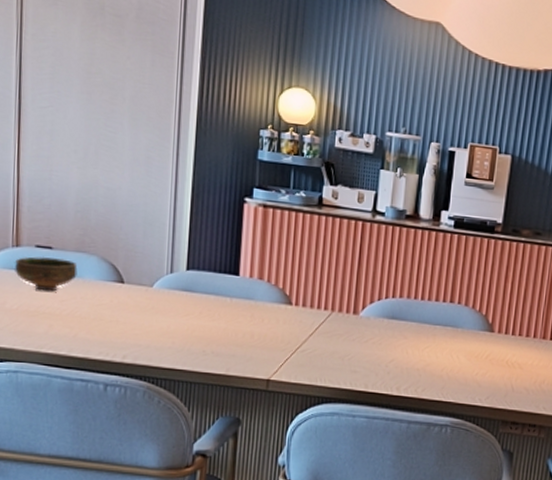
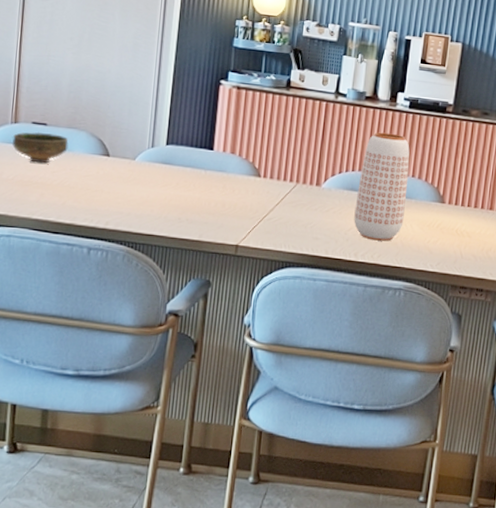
vase: none [395,254,455,374] -> present [354,132,410,241]

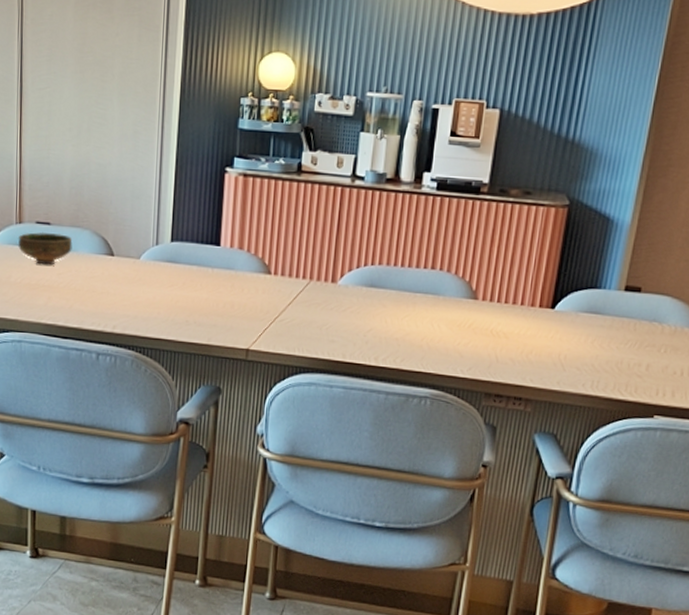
vase: present [354,132,410,241] -> none [374,219,437,344]

